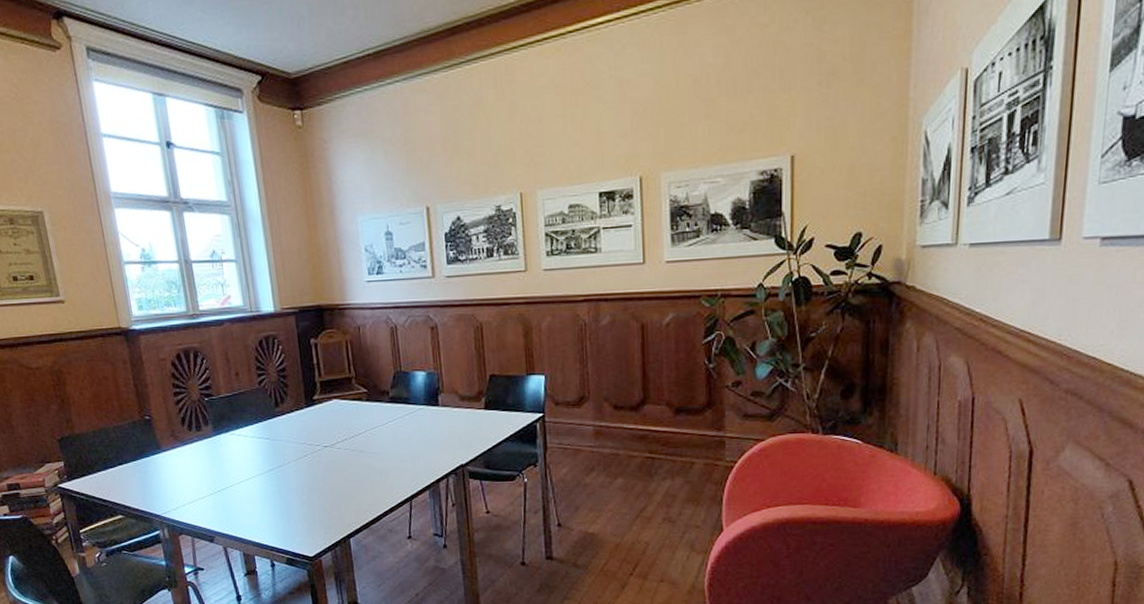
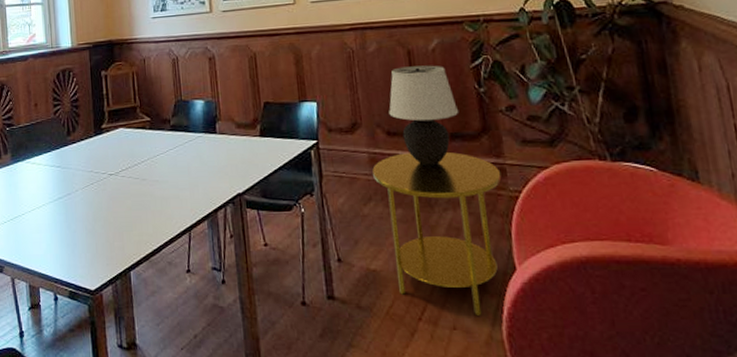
side table: none [597,425,720,570] -> present [372,151,502,316]
table lamp: none [617,340,687,439] -> present [389,65,459,166]

